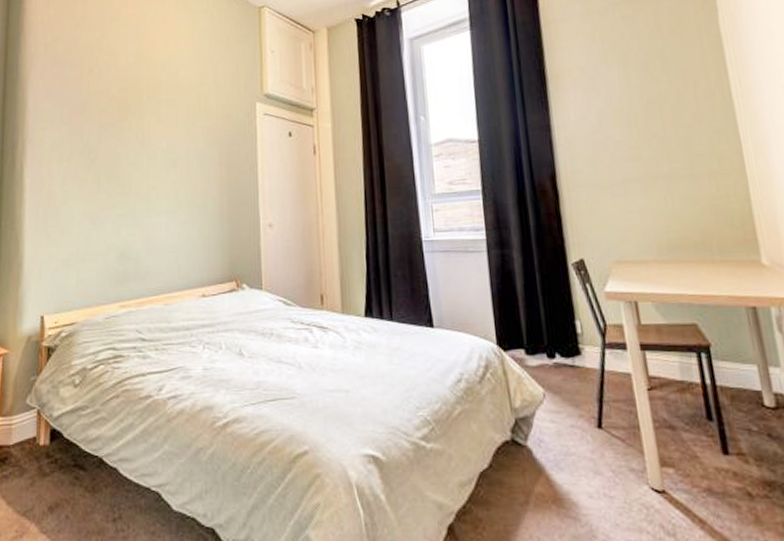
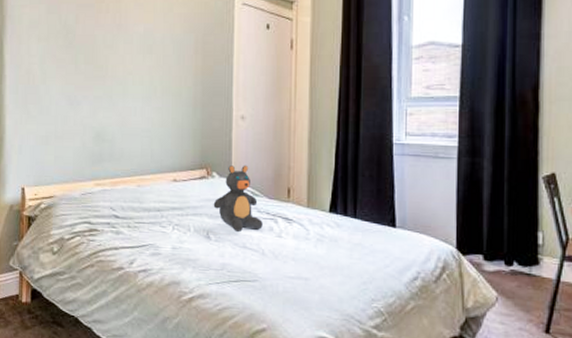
stuffed animal: none [244,273,297,347] -> present [213,165,263,233]

